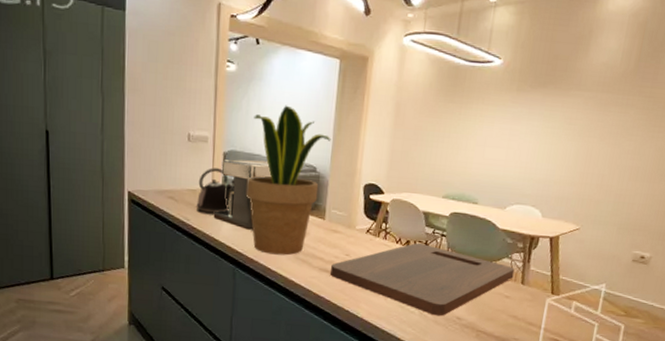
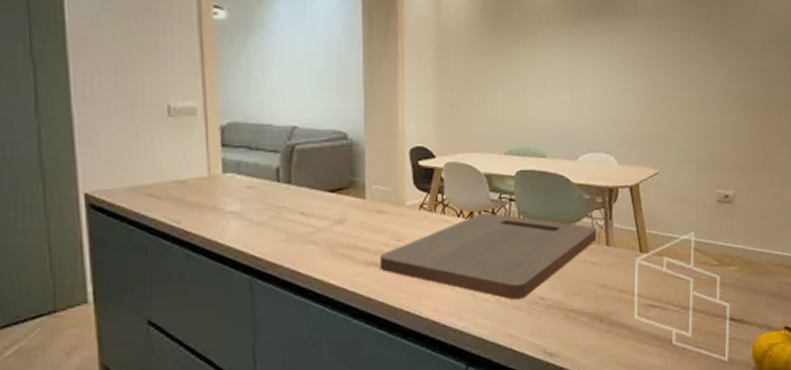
kettle: present [196,168,229,215] -> none [188,148,235,213]
coffee maker: present [213,159,272,230] -> none [214,131,289,225]
potted plant: present [246,105,331,255] -> none [256,58,362,253]

